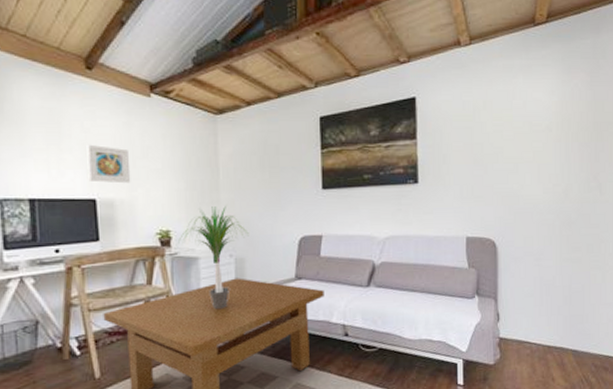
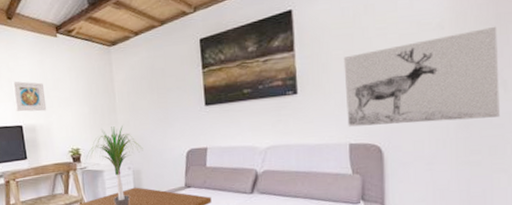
wall art: none [463,133,596,220] -> present [343,26,500,127]

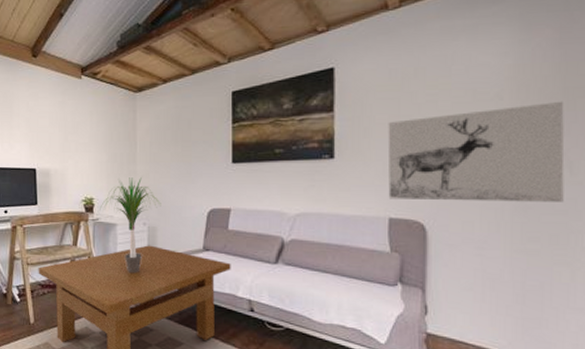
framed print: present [12,81,47,112] -> none [30,121,63,155]

